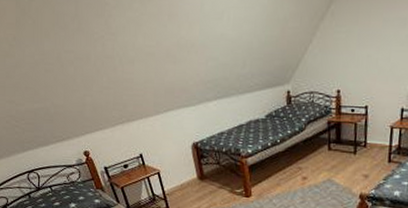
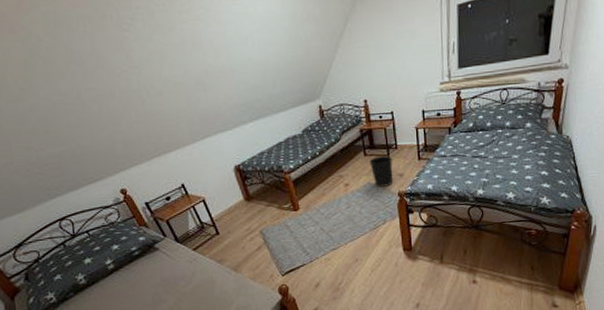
wastebasket: none [333,152,359,186] -> present [369,155,393,187]

